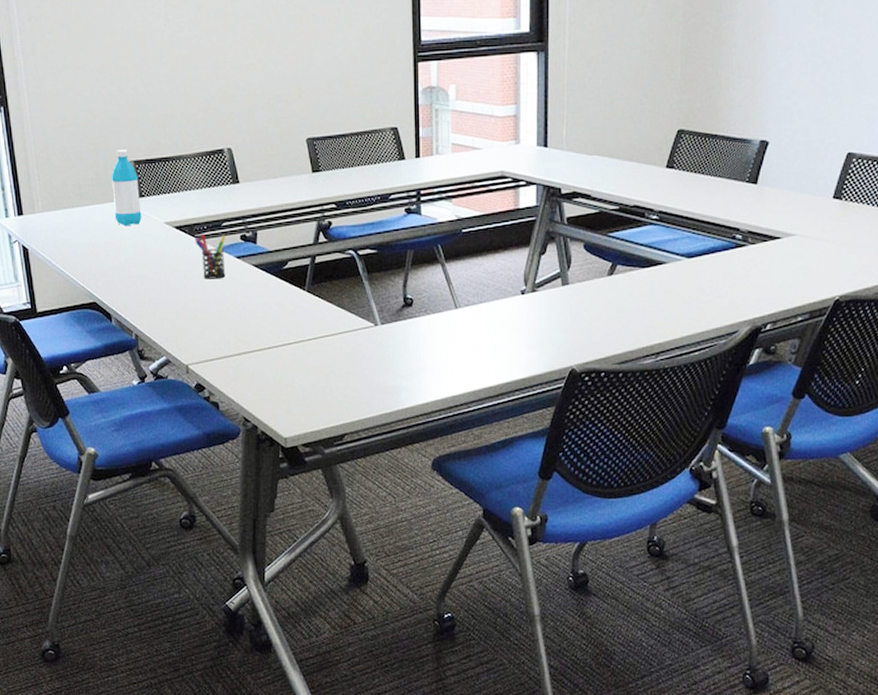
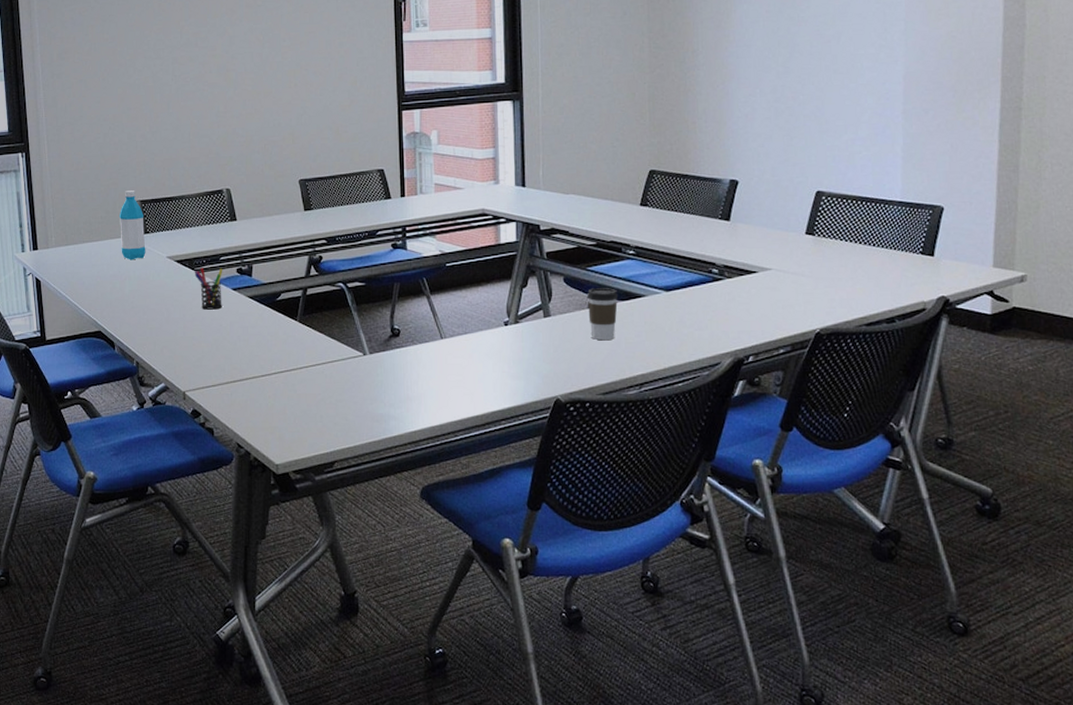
coffee cup: none [606,255,639,309] -> present [586,288,619,341]

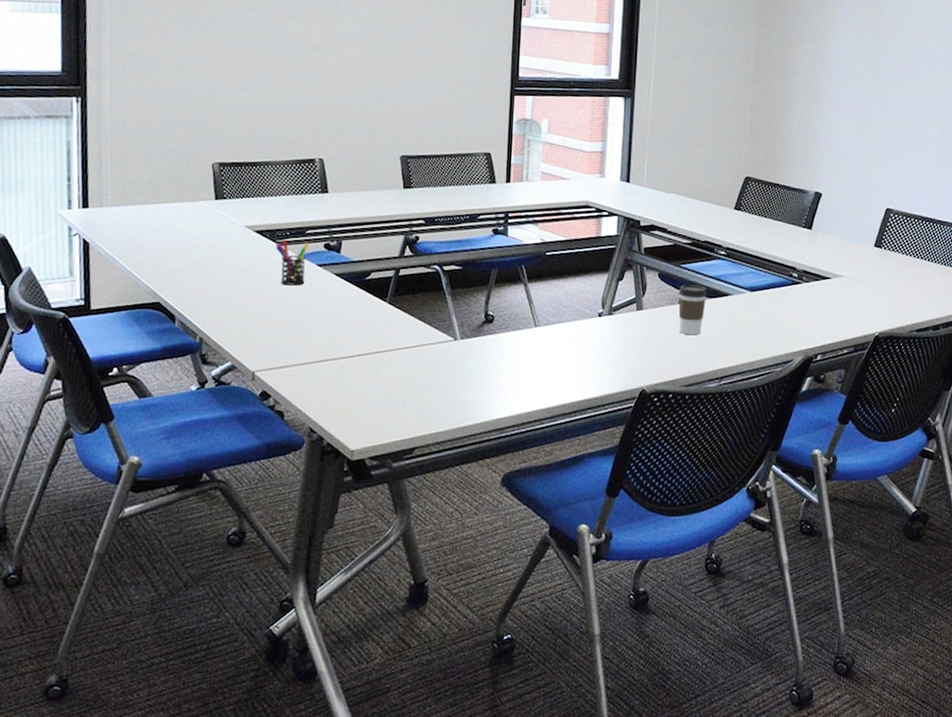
water bottle: present [119,190,146,260] -> none [191,151,222,227]

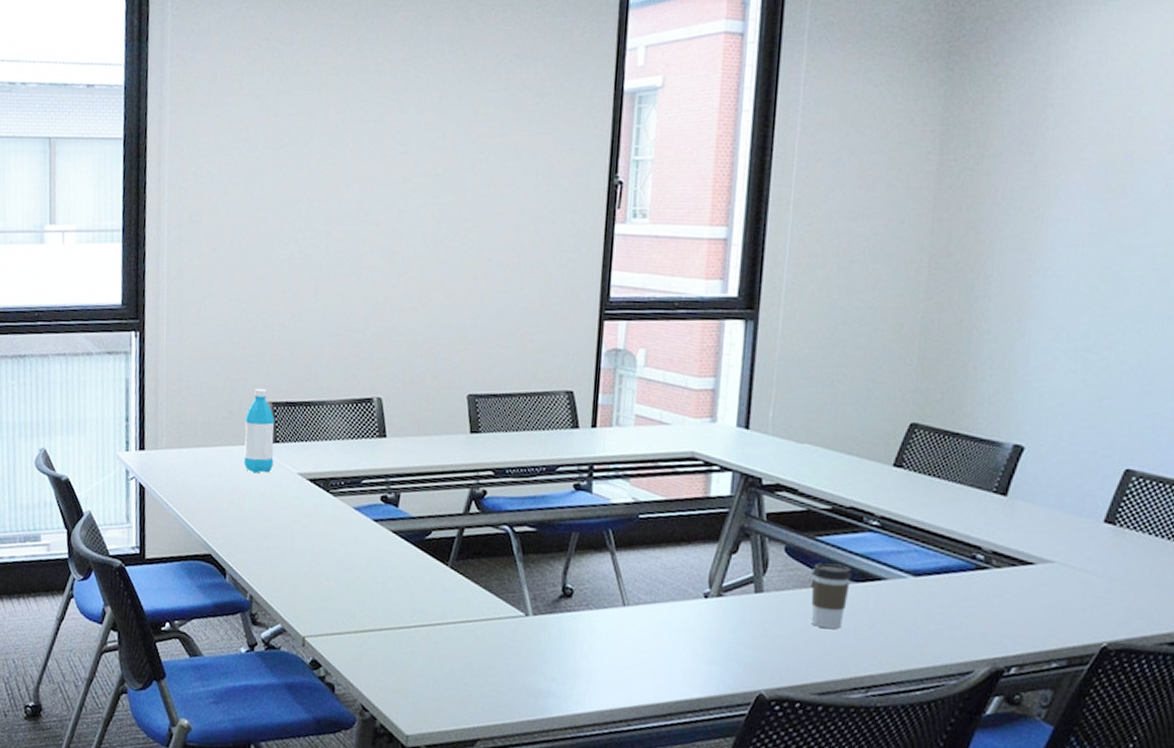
water bottle: none [191,151,222,227] -> present [243,389,275,474]
pen holder: present [275,240,309,286] -> none [329,490,364,543]

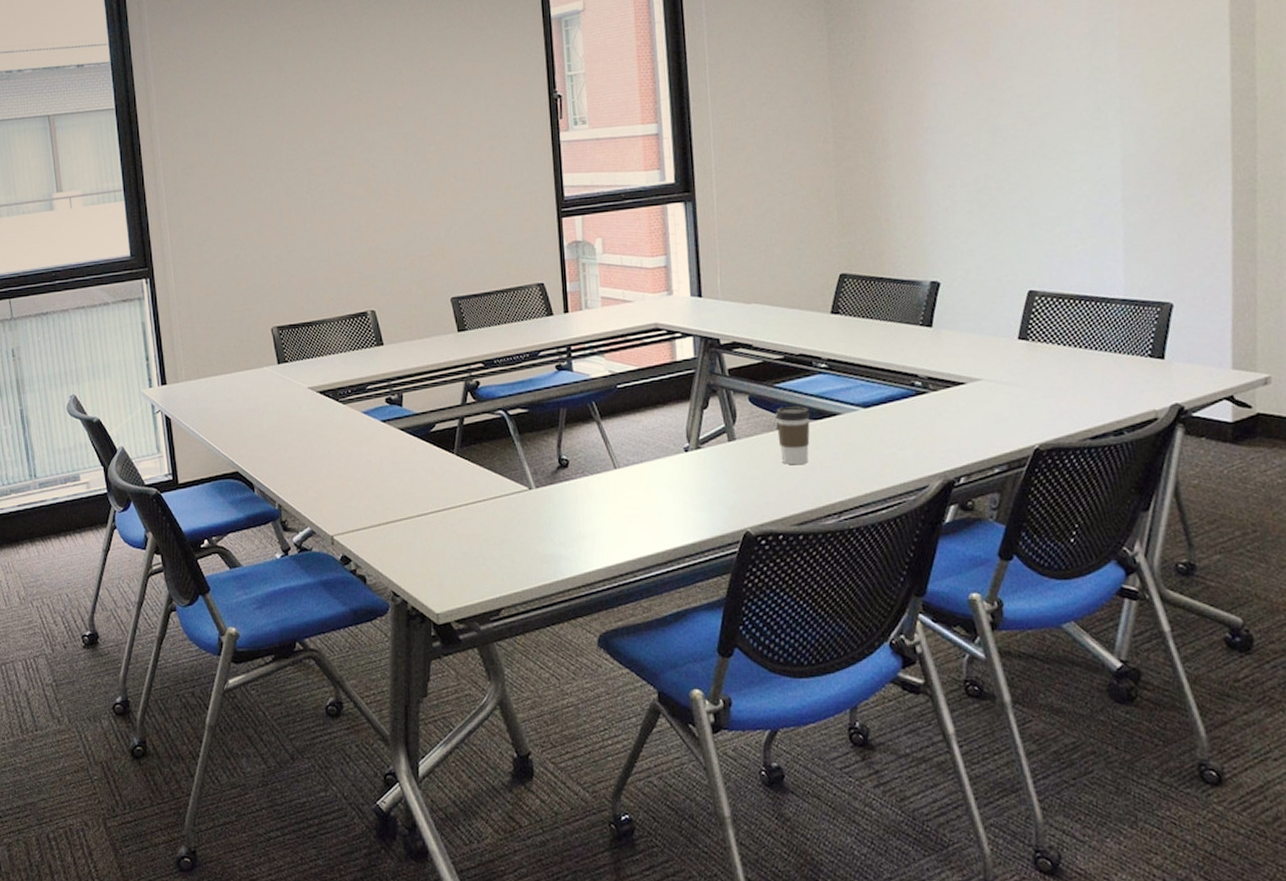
water bottle: present [243,389,275,474] -> none [254,316,285,393]

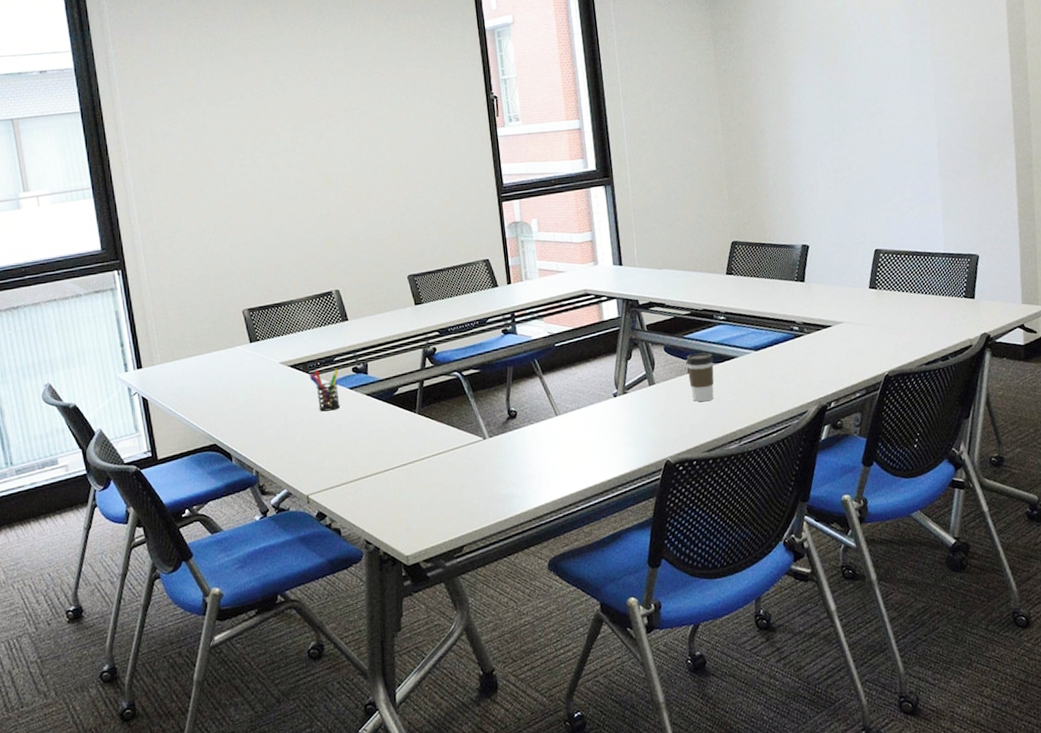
pen holder: none [339,398,371,445] -> present [309,369,340,412]

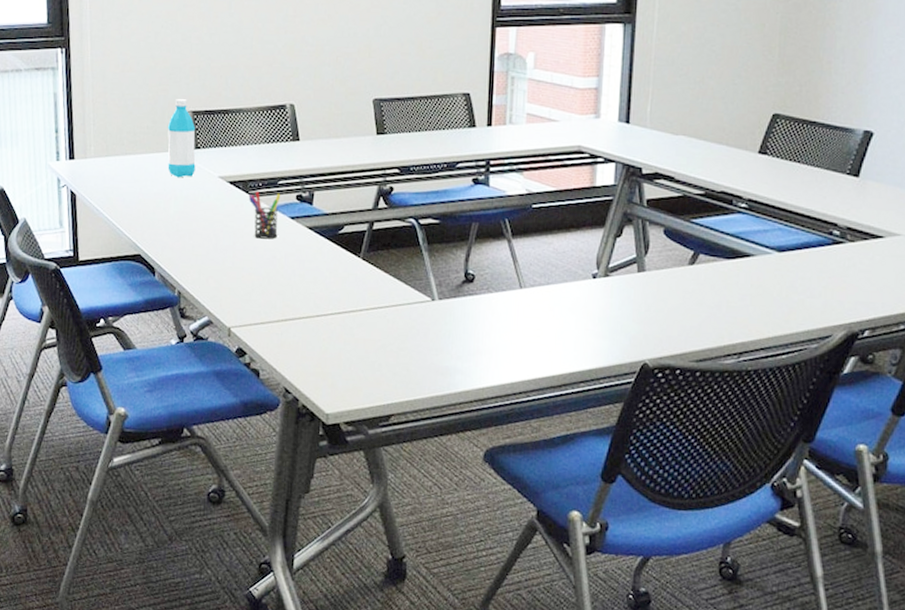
water bottle: none [226,299,258,370] -> present [167,99,196,178]
coffee cup: present [685,352,714,402] -> none [688,243,724,303]

